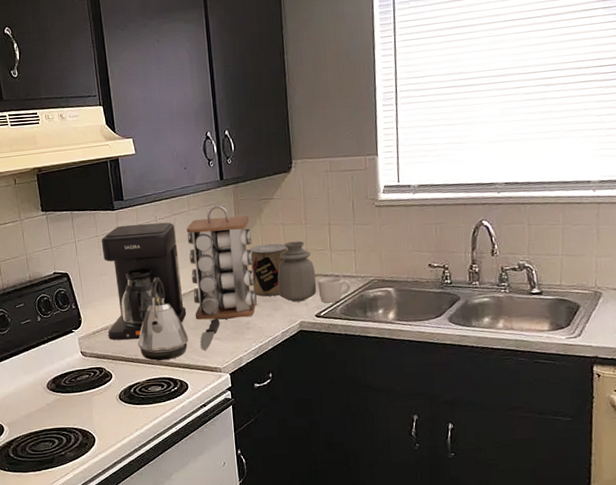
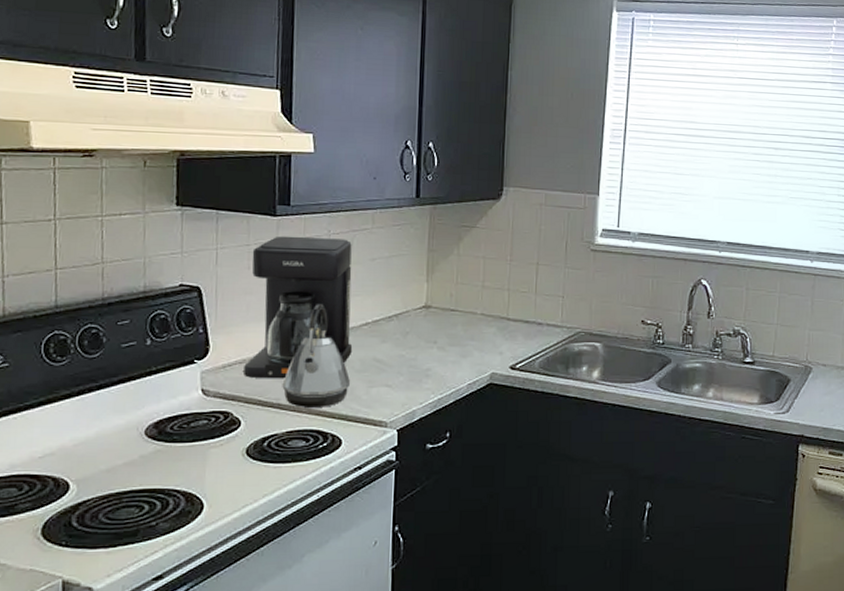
spice rack: present [186,205,257,320] -> none [362,226,445,363]
kitchen knife: present [200,319,220,351] -> none [365,361,394,400]
tin can: present [250,243,287,297] -> none [440,278,486,340]
jar: present [277,241,317,302] -> none [470,279,516,350]
mug: present [317,277,352,303] -> none [516,324,555,354]

